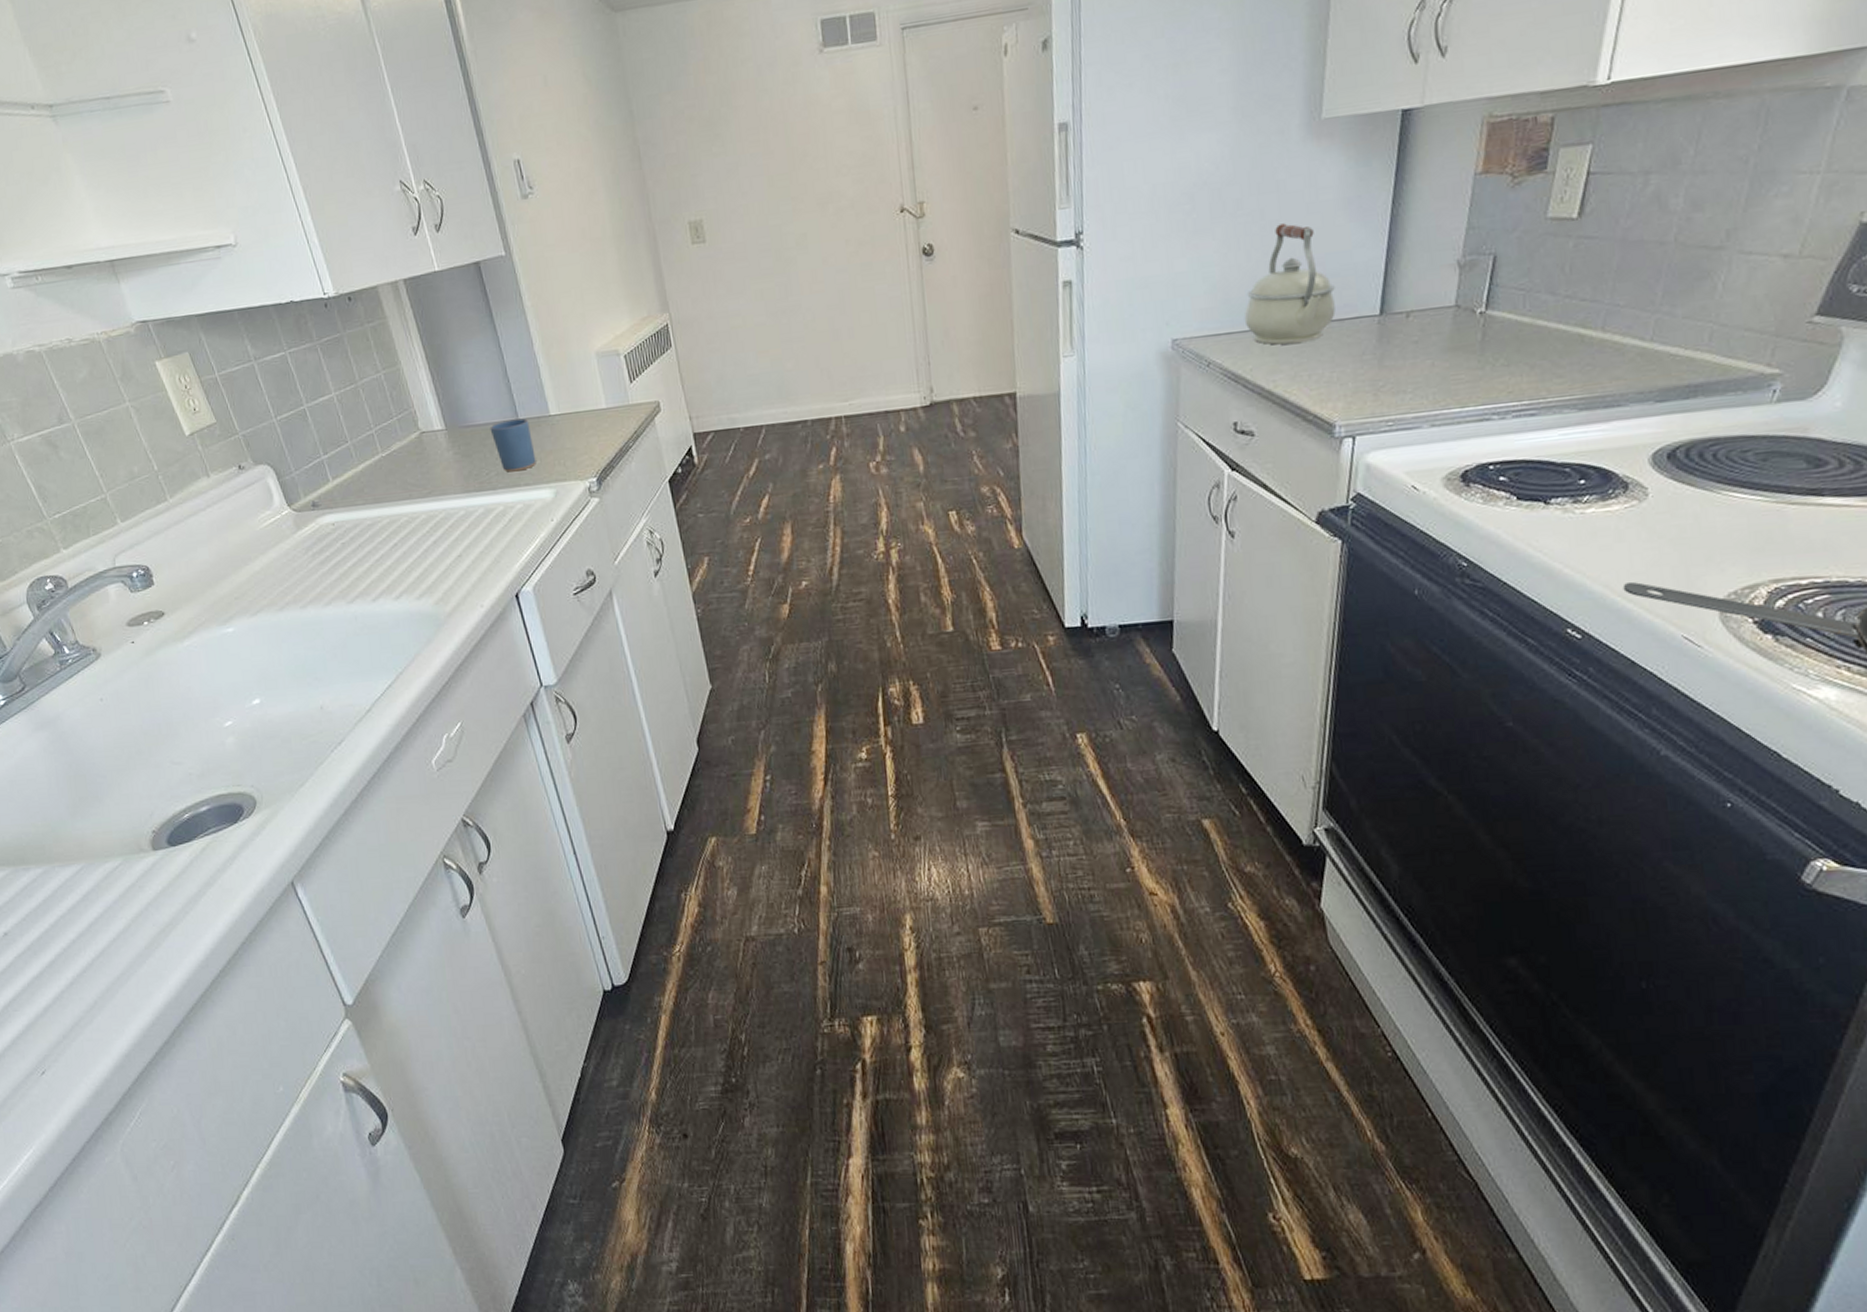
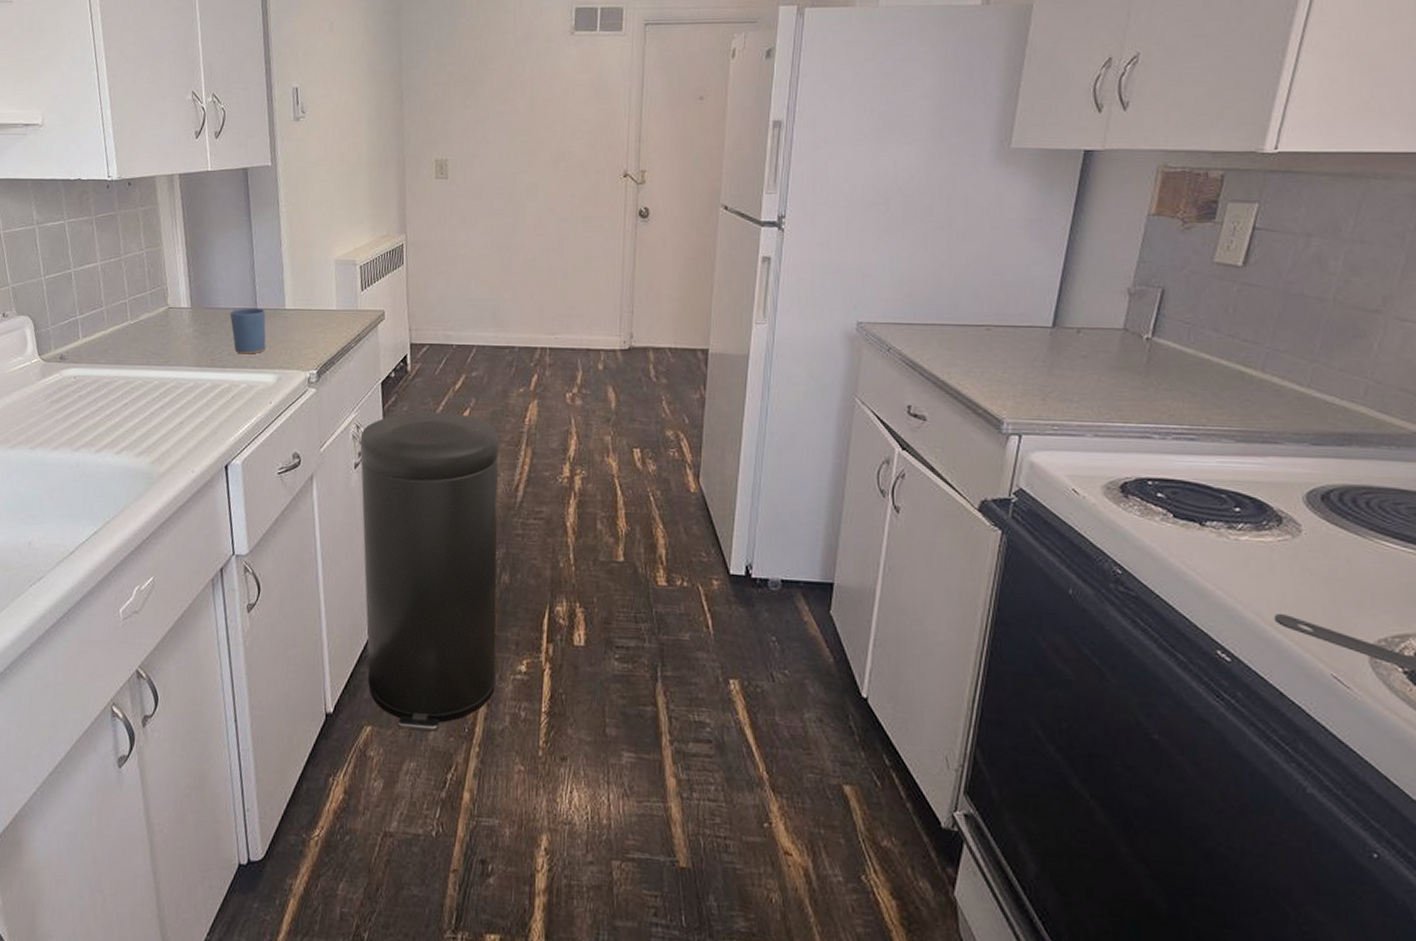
pedal bin: none [655,501,838,834] -> present [360,411,499,732]
kettle: present [1244,223,1336,345] -> none [925,234,1012,343]

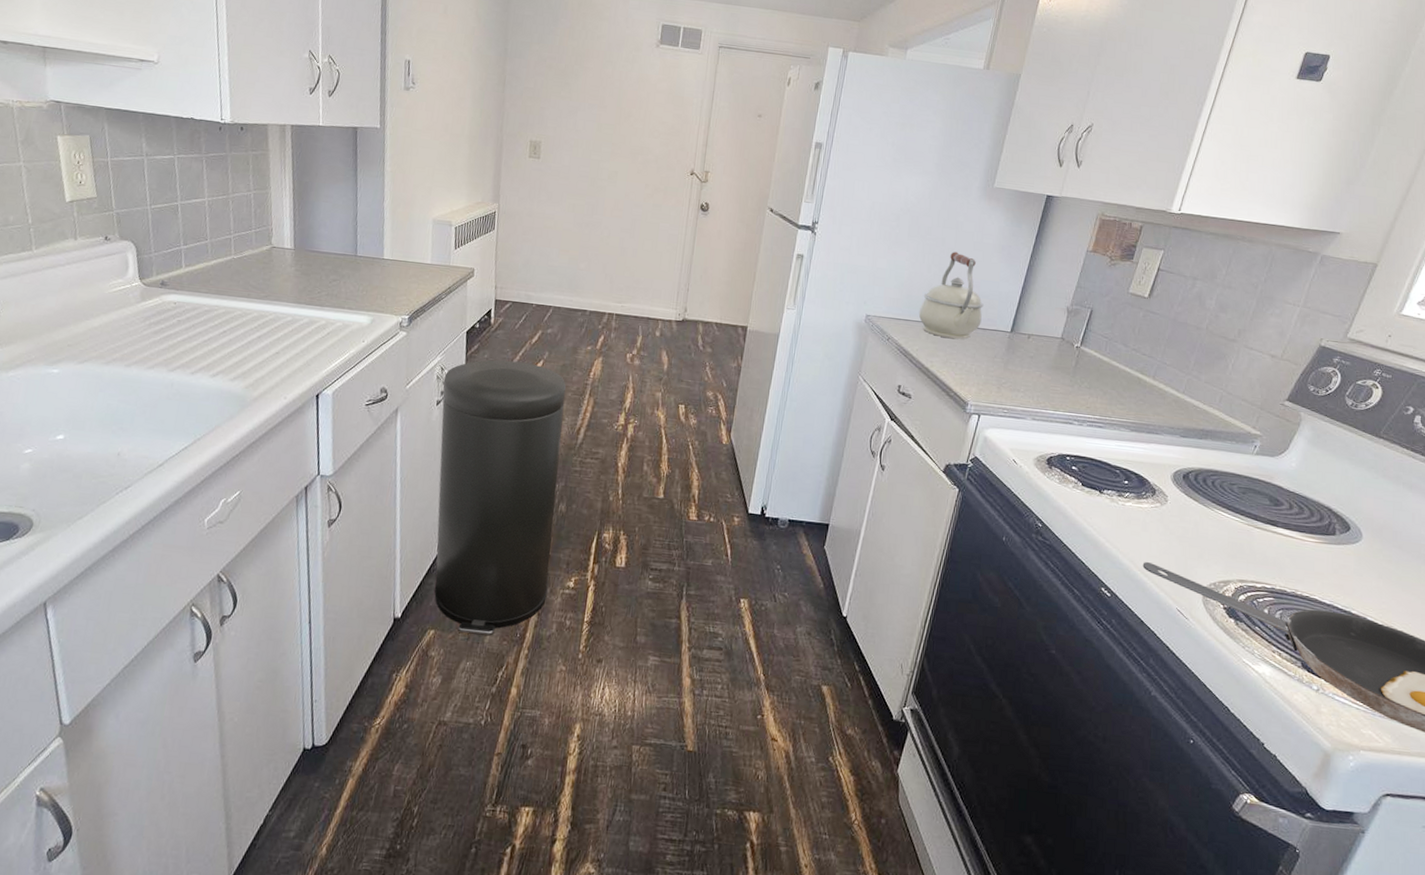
mug: present [229,308,266,355] -> none [330,254,365,297]
kettle: none [925,234,1012,343] -> present [918,252,984,340]

